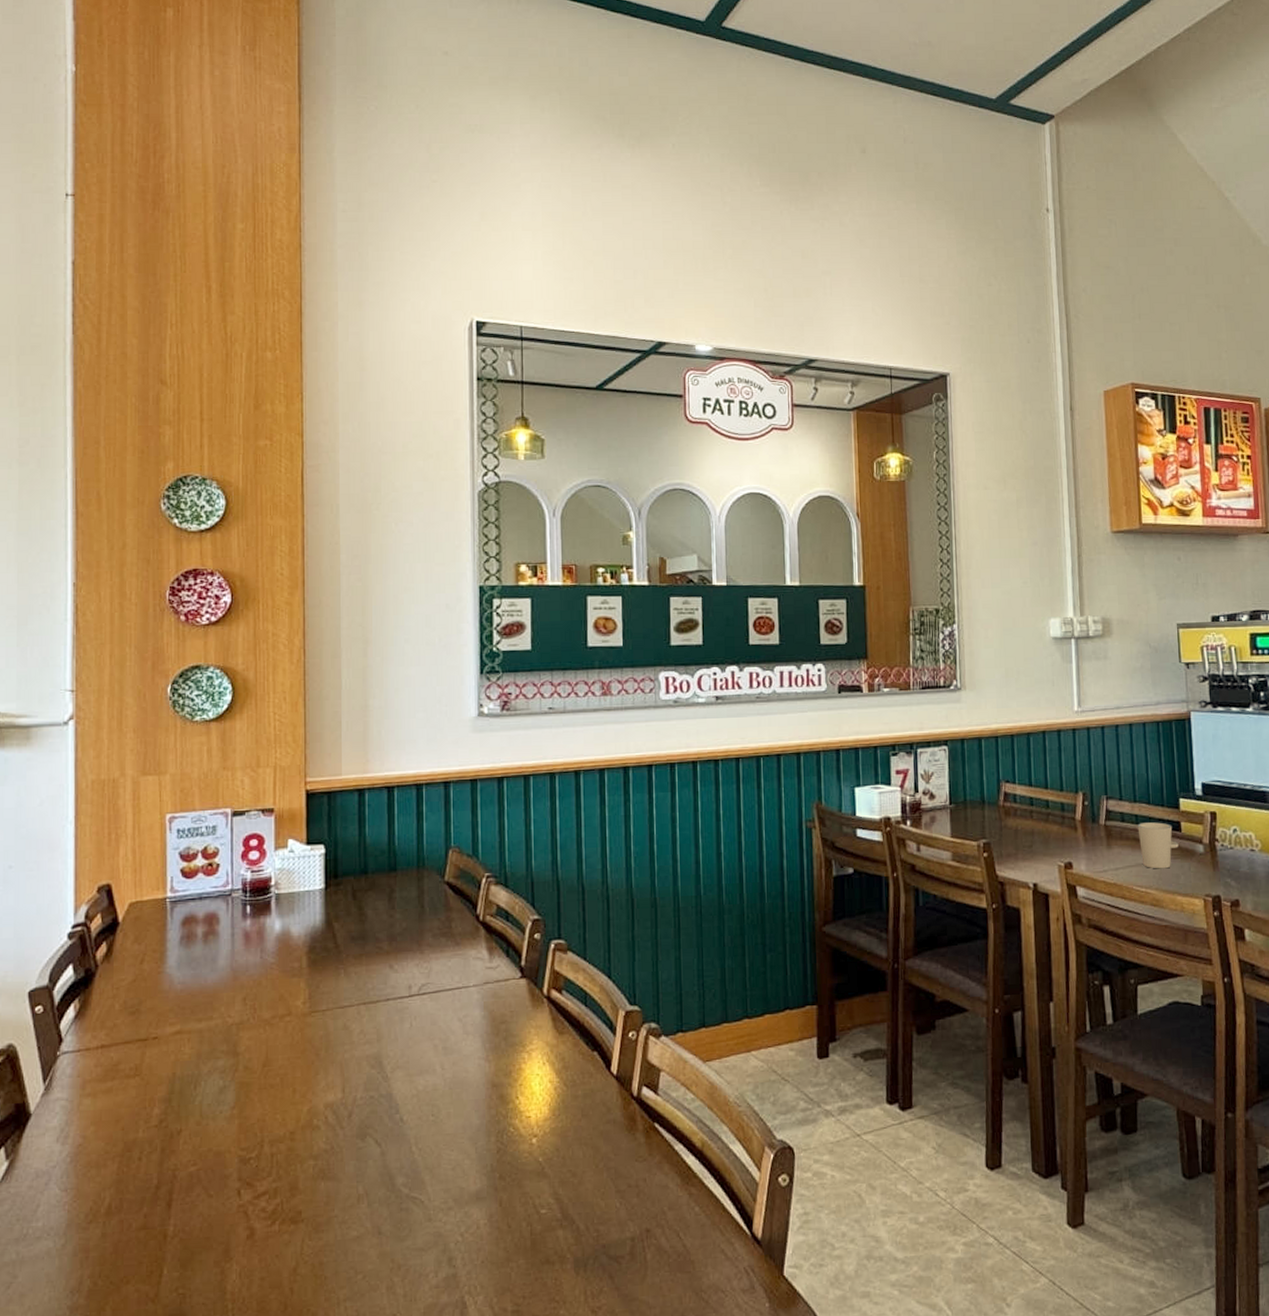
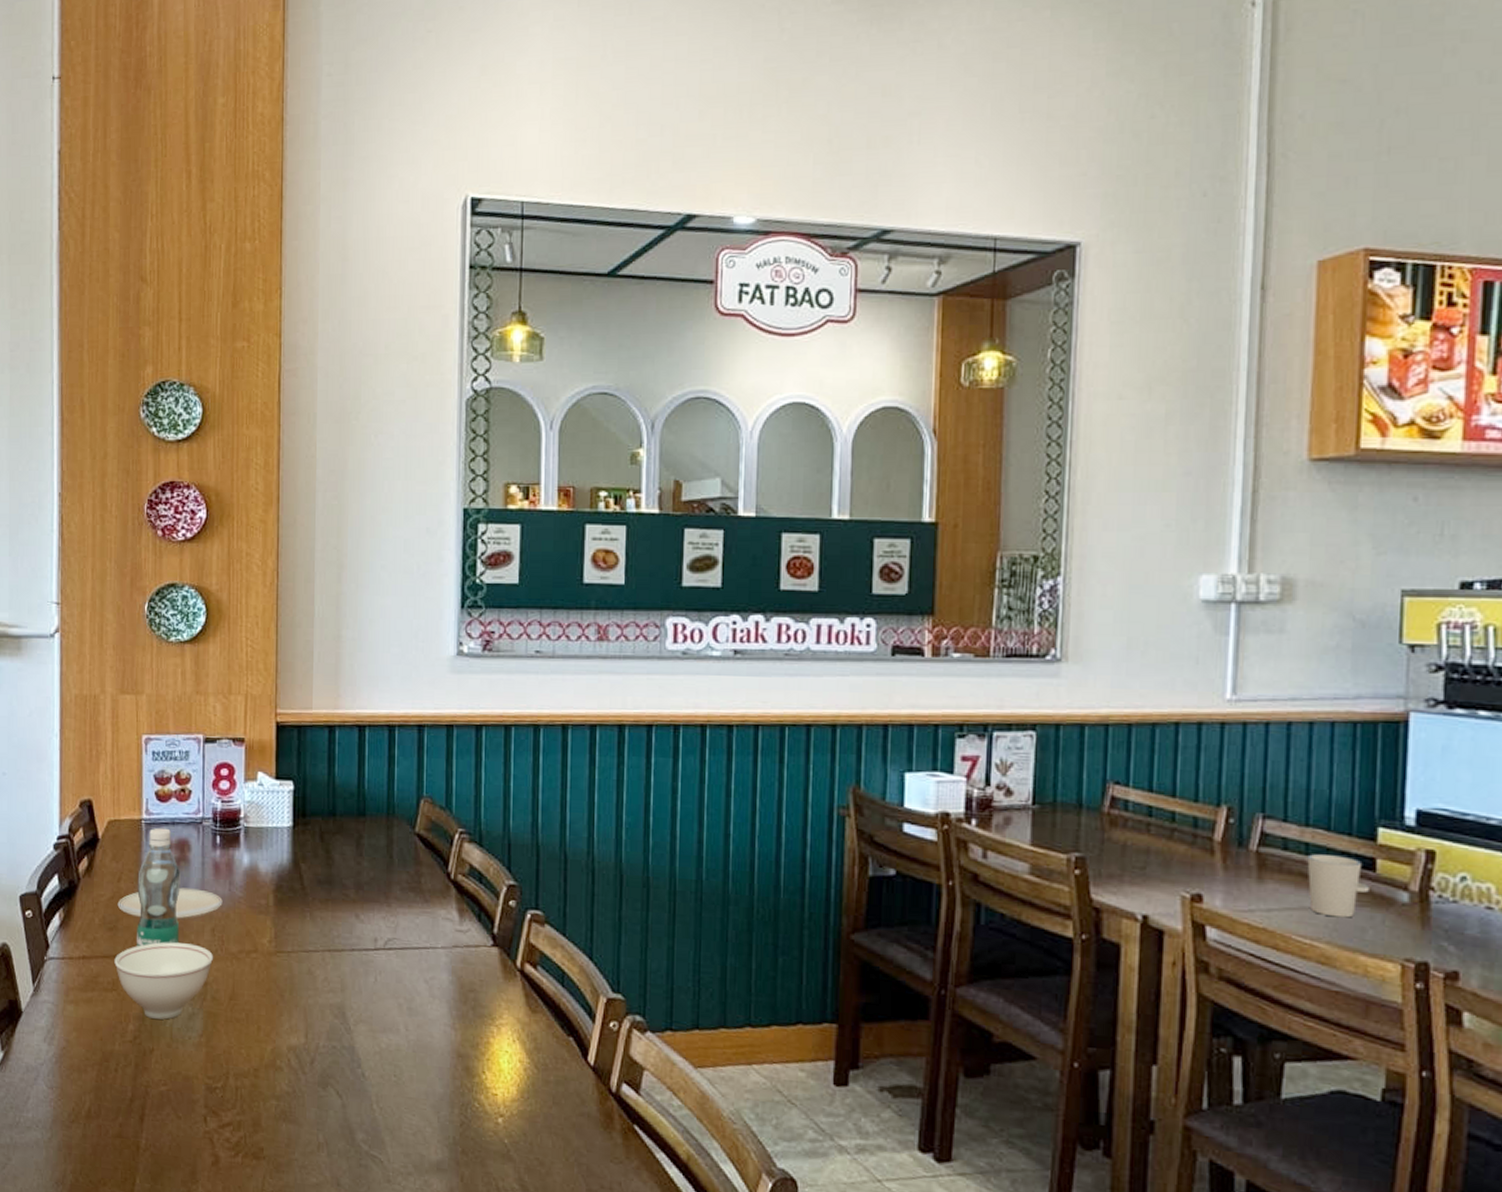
bowl: none [137,1016,246,1099] -> present [114,942,214,1020]
plate: none [140,960,254,998] -> present [117,887,223,920]
bottle: none [161,904,209,1028] -> present [136,827,181,947]

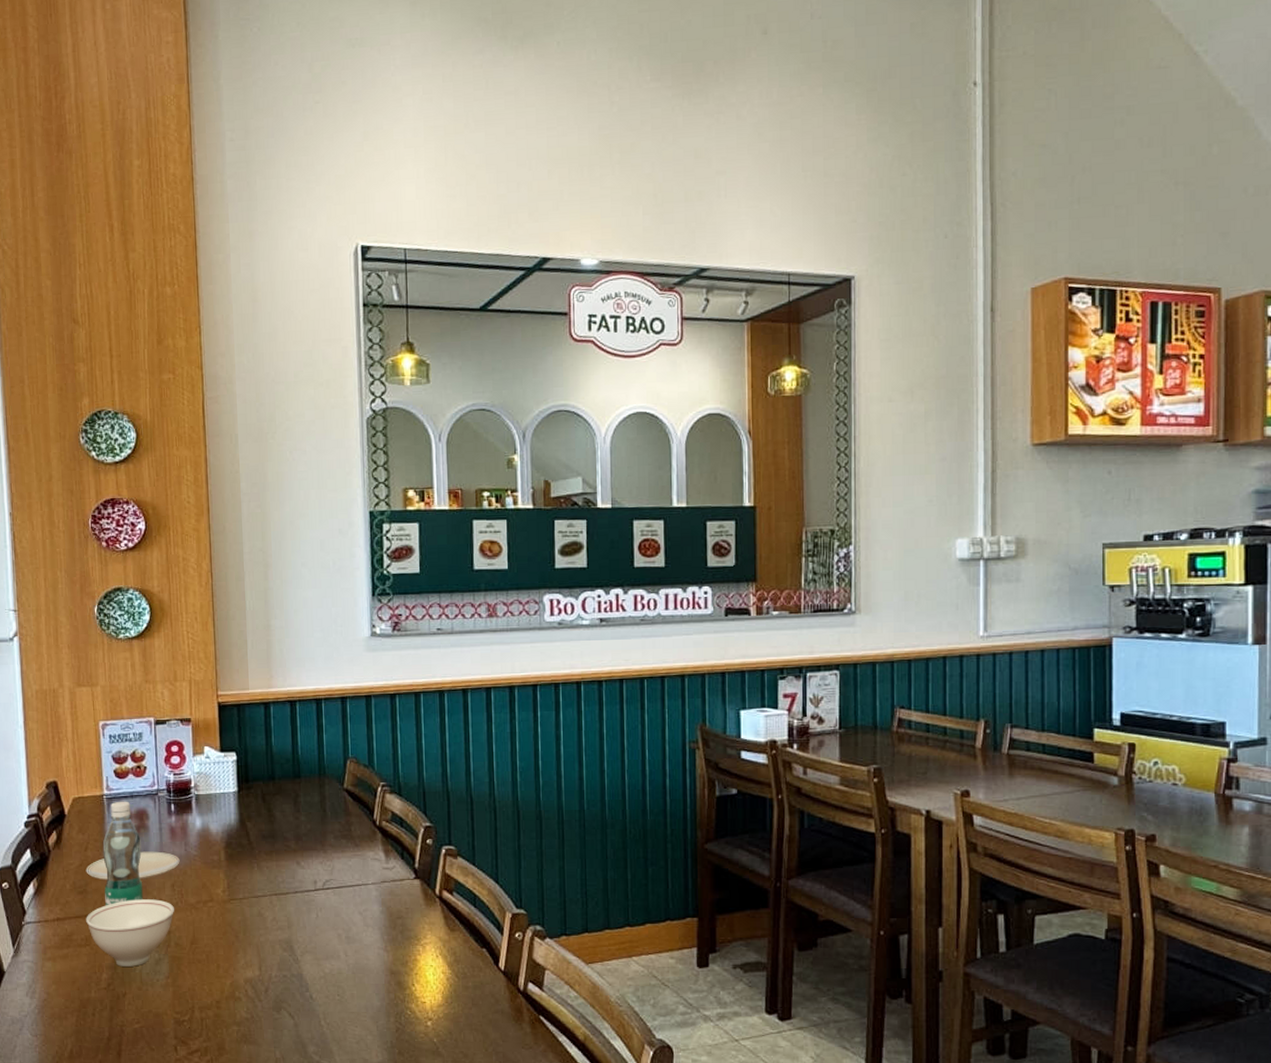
cup: present [1307,854,1369,918] -> none [1044,752,1090,800]

